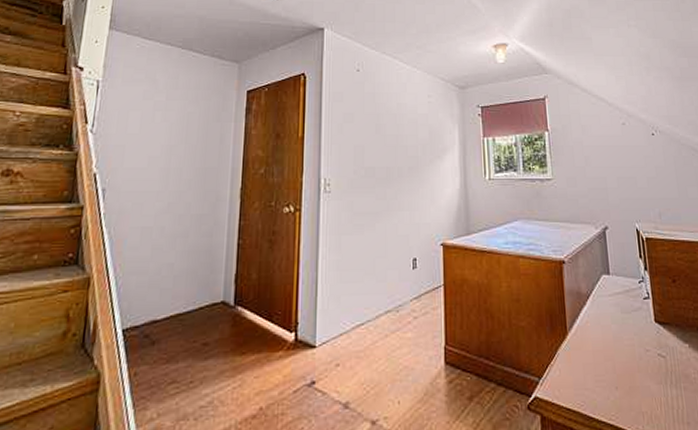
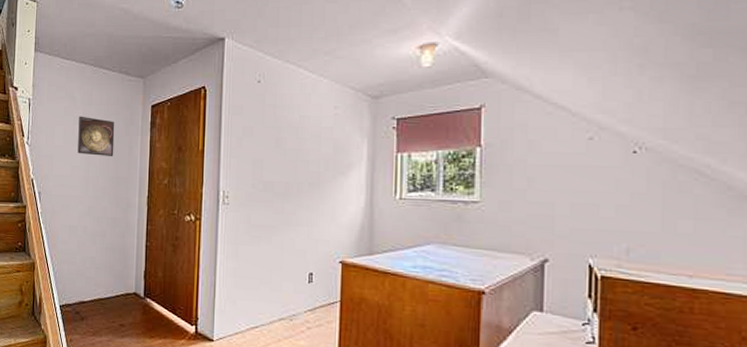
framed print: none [157,100,205,145] -> present [78,116,115,156]

